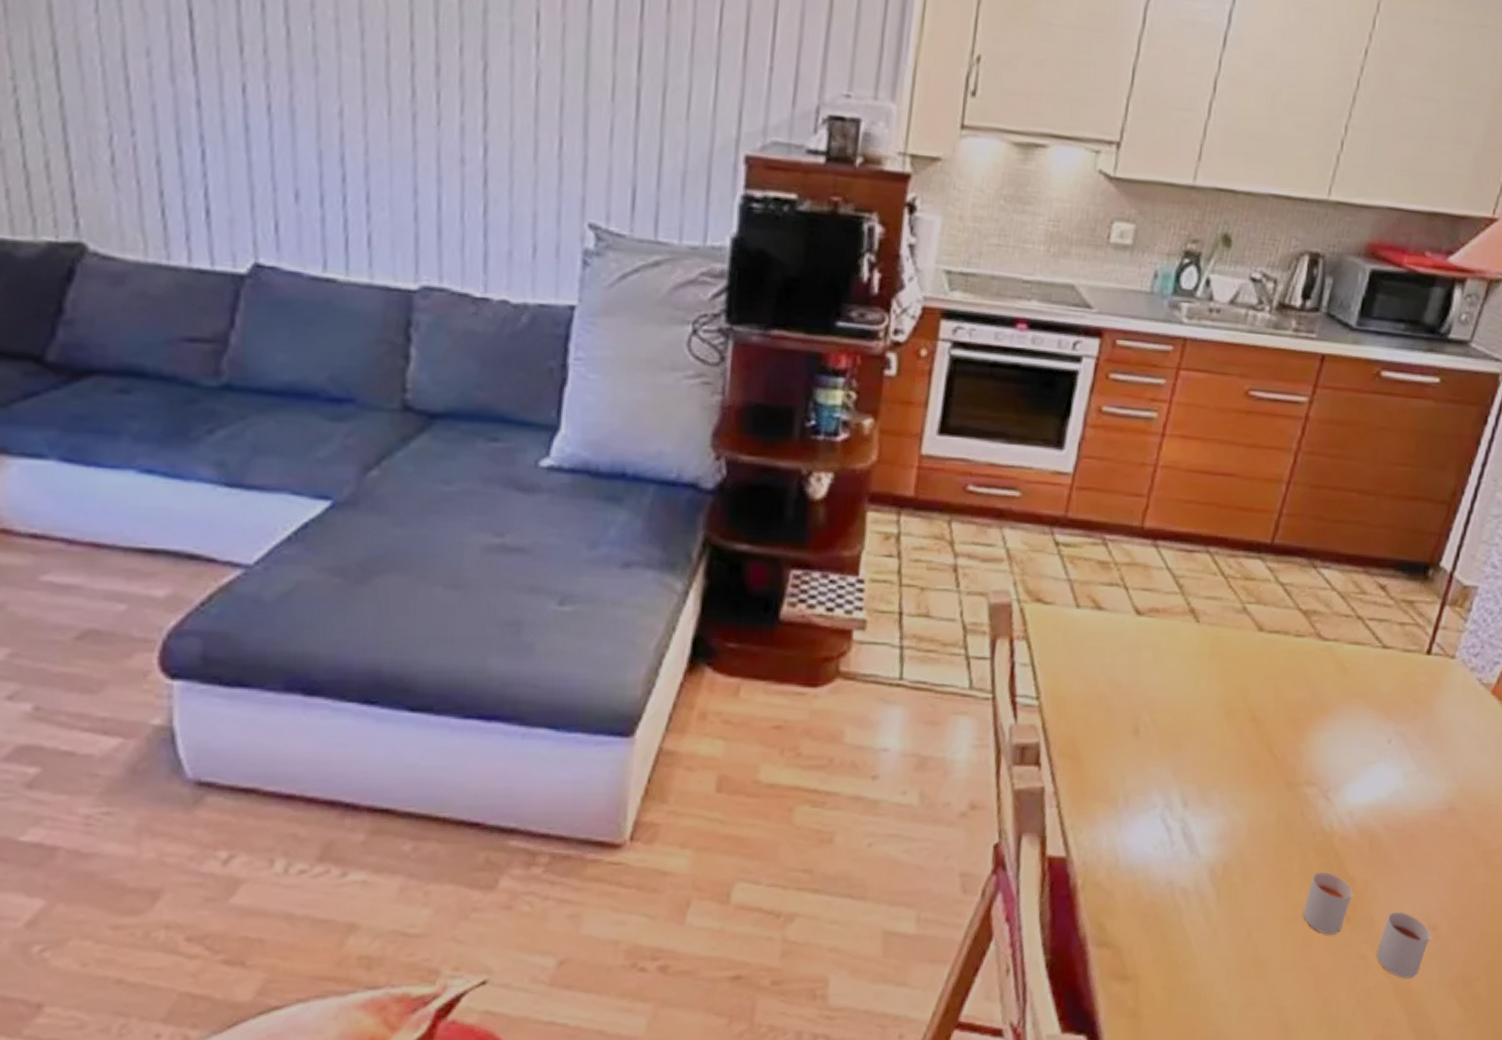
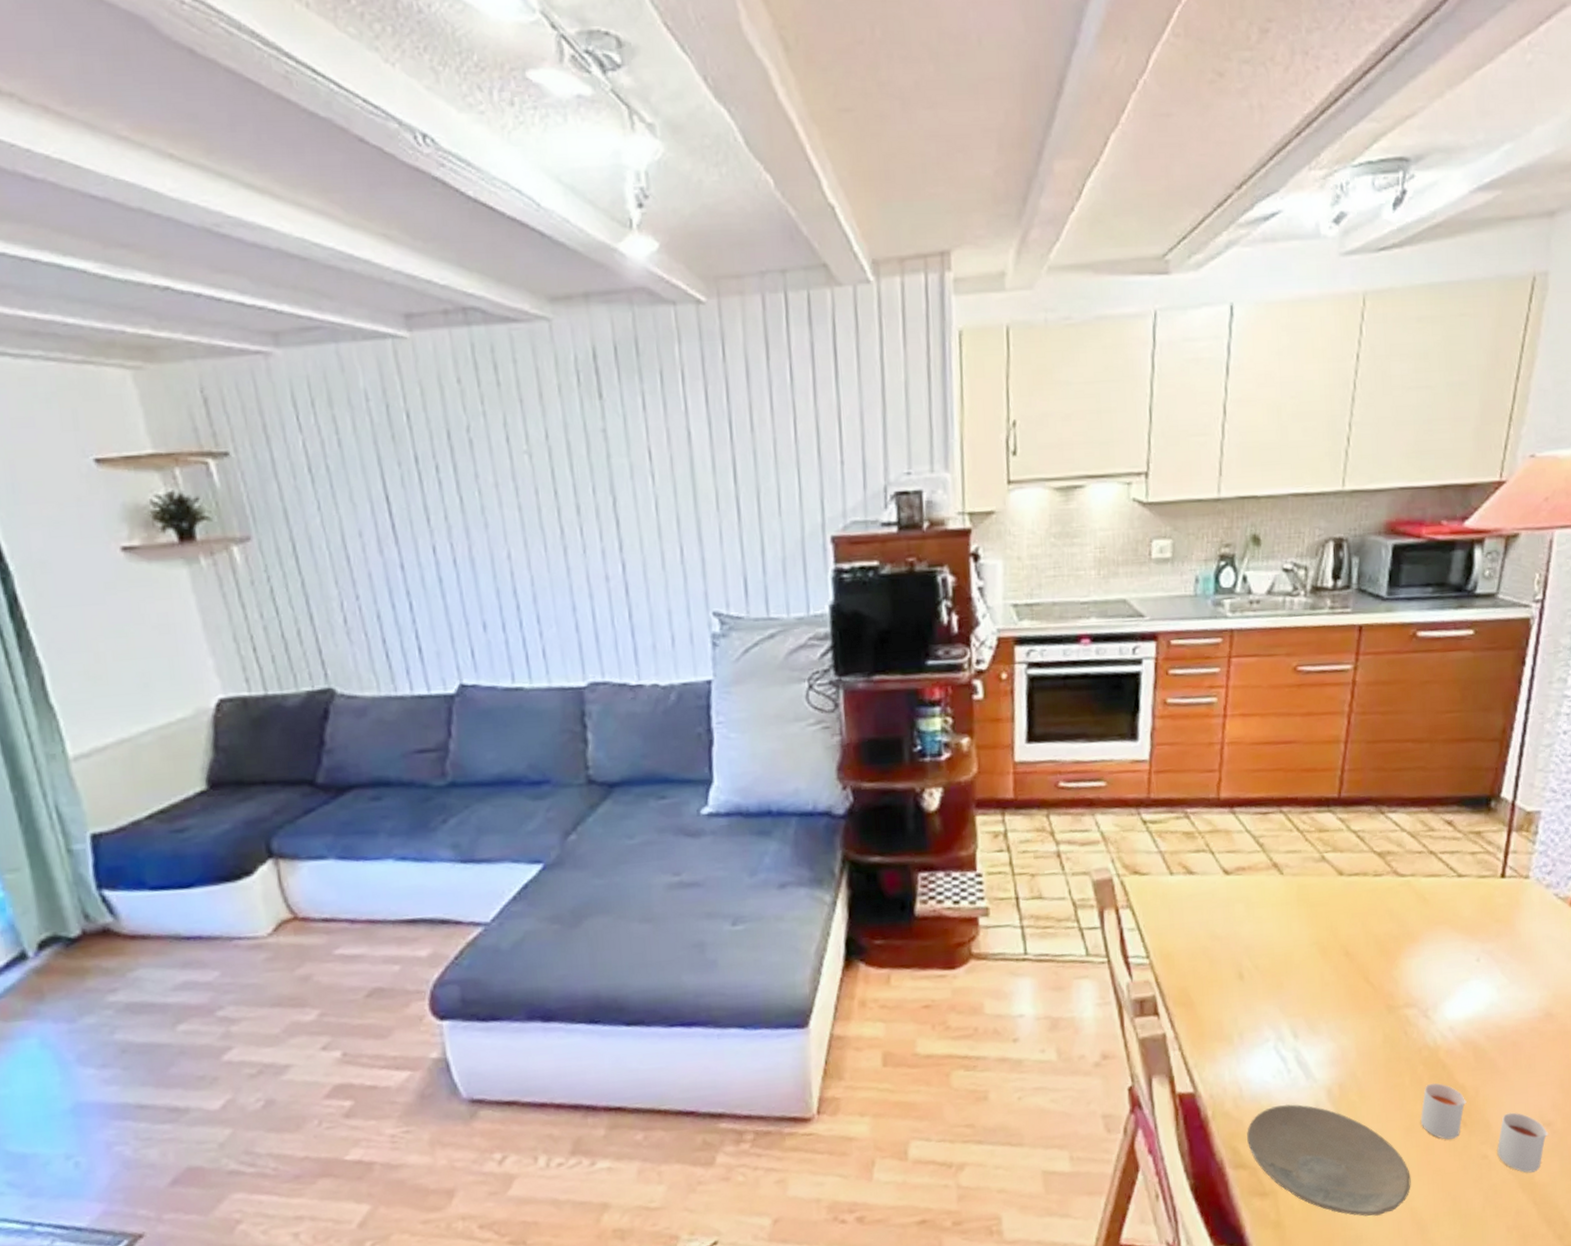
plate: none [1116,879,1284,1012] -> present [1247,1104,1411,1217]

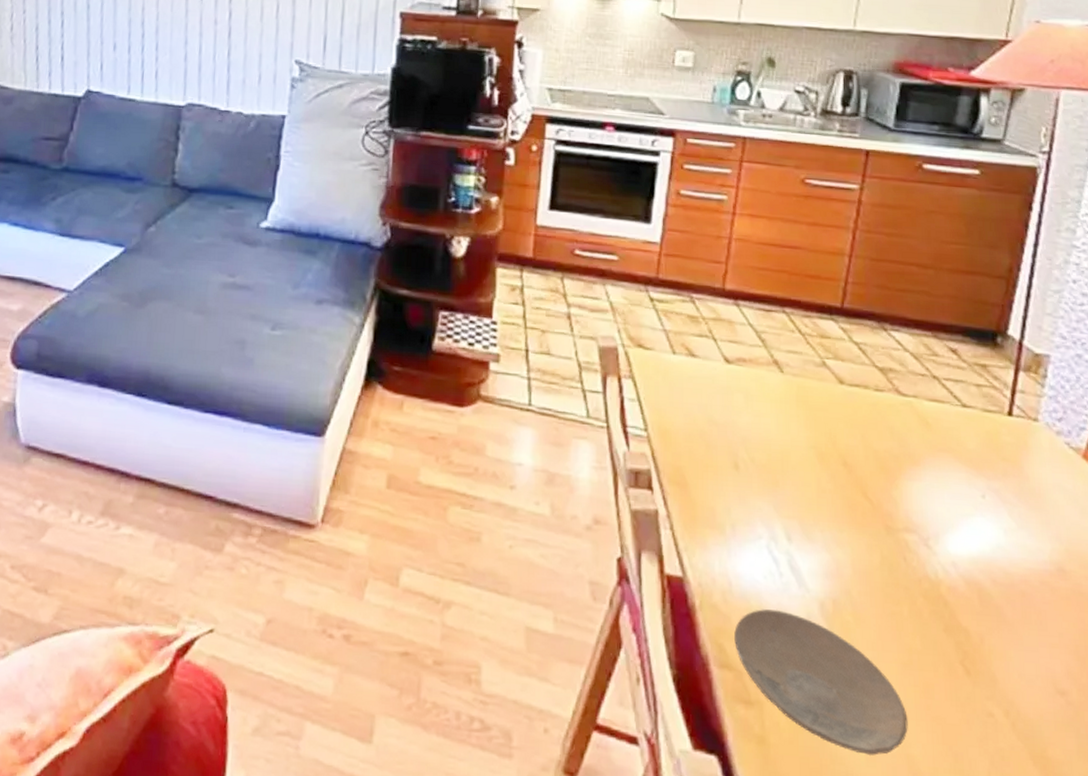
drinking glass: present [1420,1083,1549,1173] -> none [919,619,1063,745]

